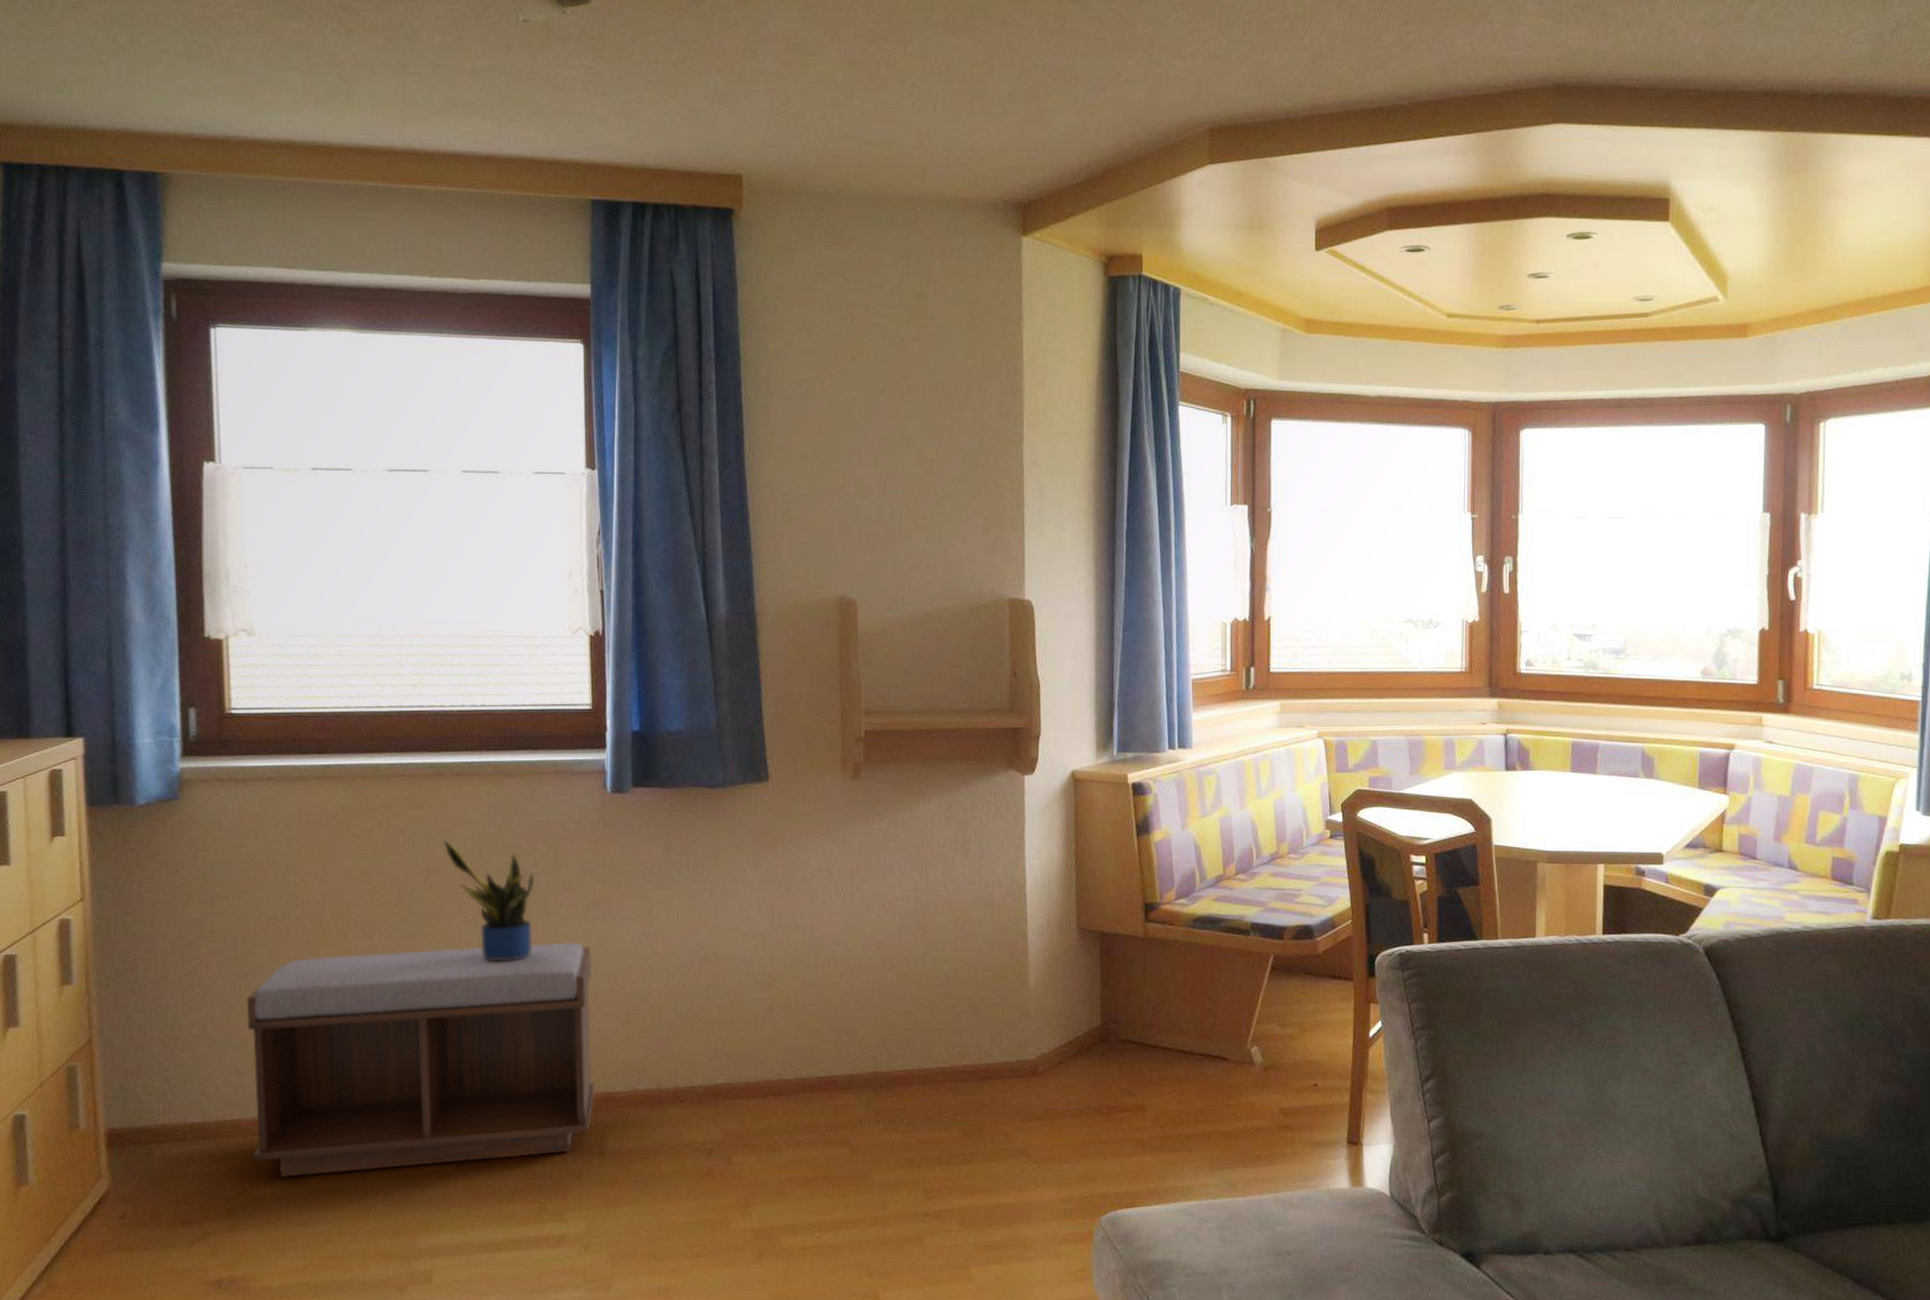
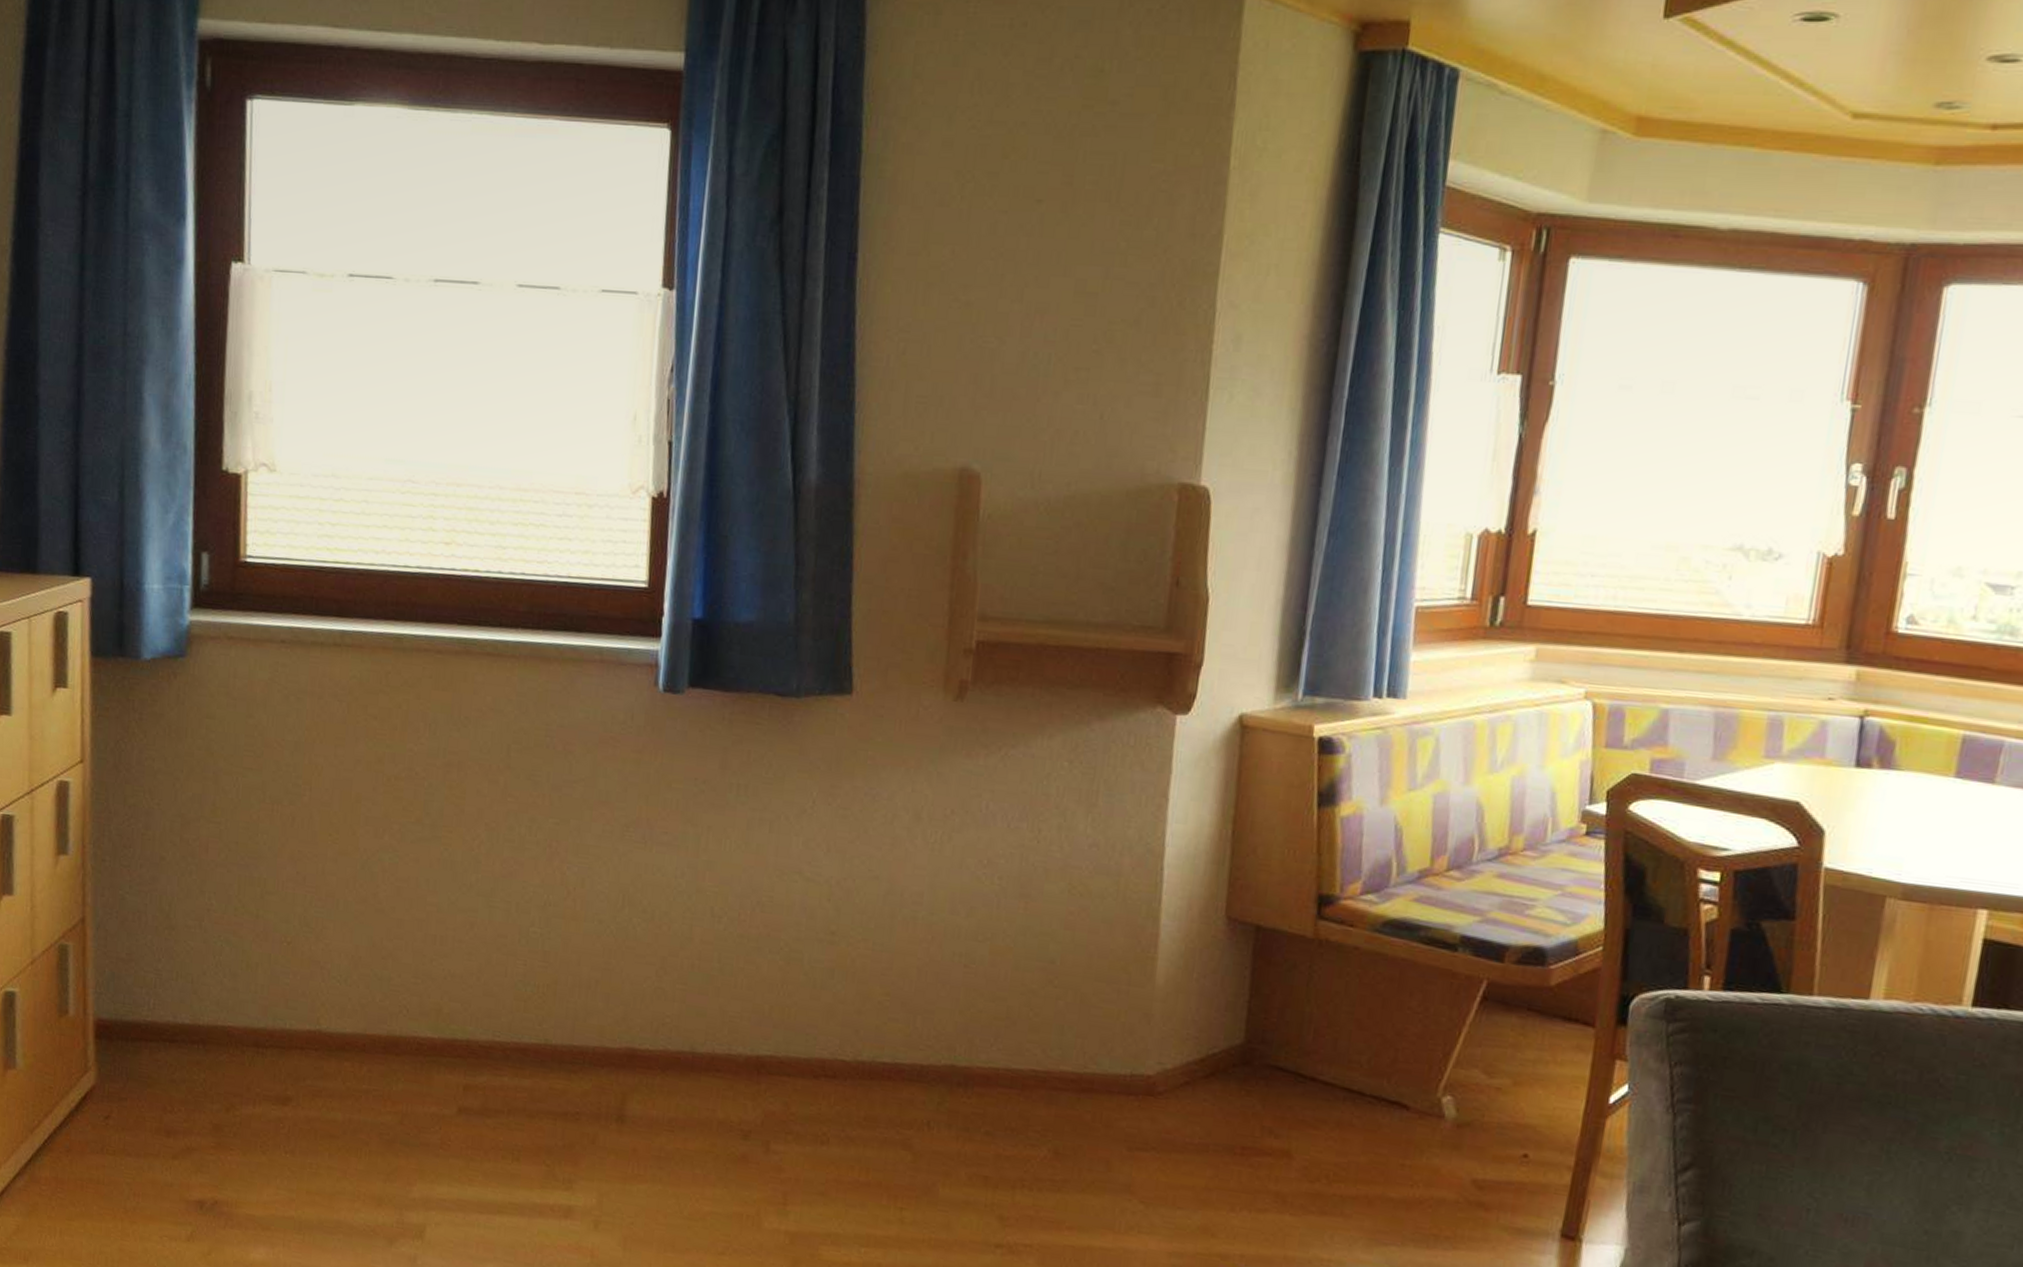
bench: present [246,942,595,1177] -> none [243,853,627,1113]
potted plant: present [443,840,535,962] -> none [468,731,568,881]

